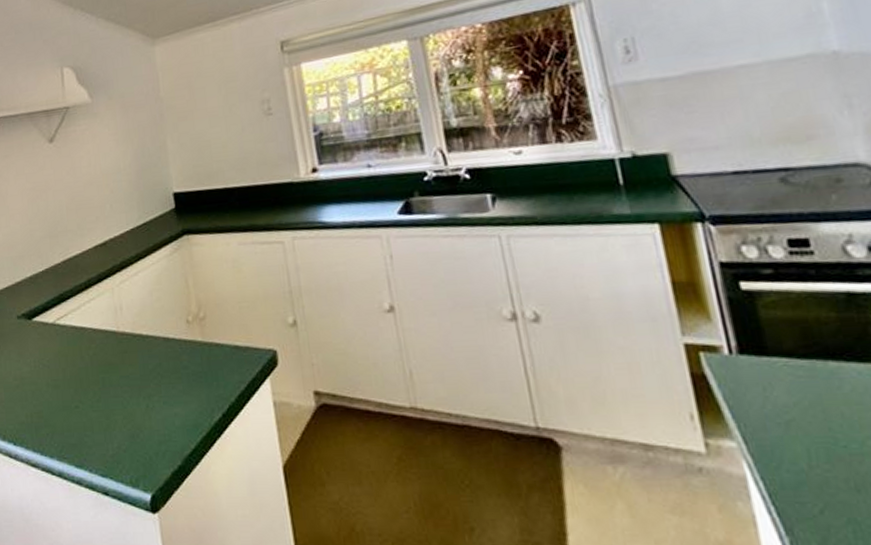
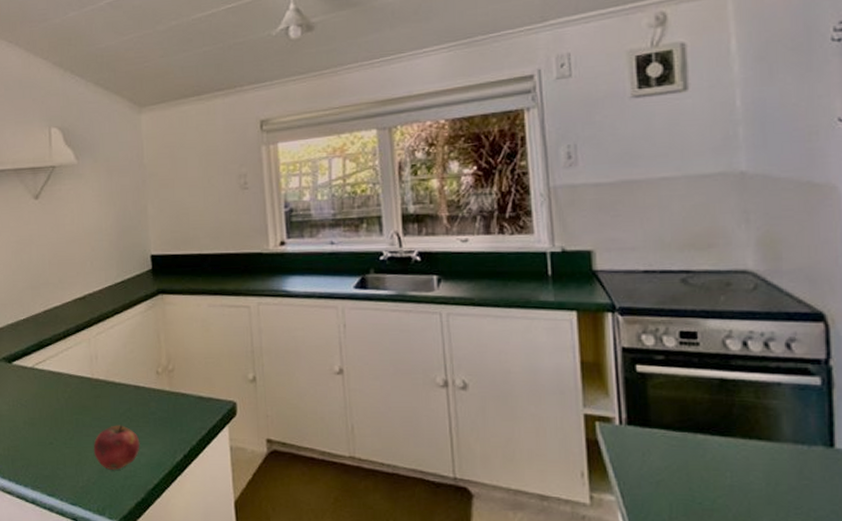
fruit: none [122,382,174,434] -> present [93,425,140,470]

